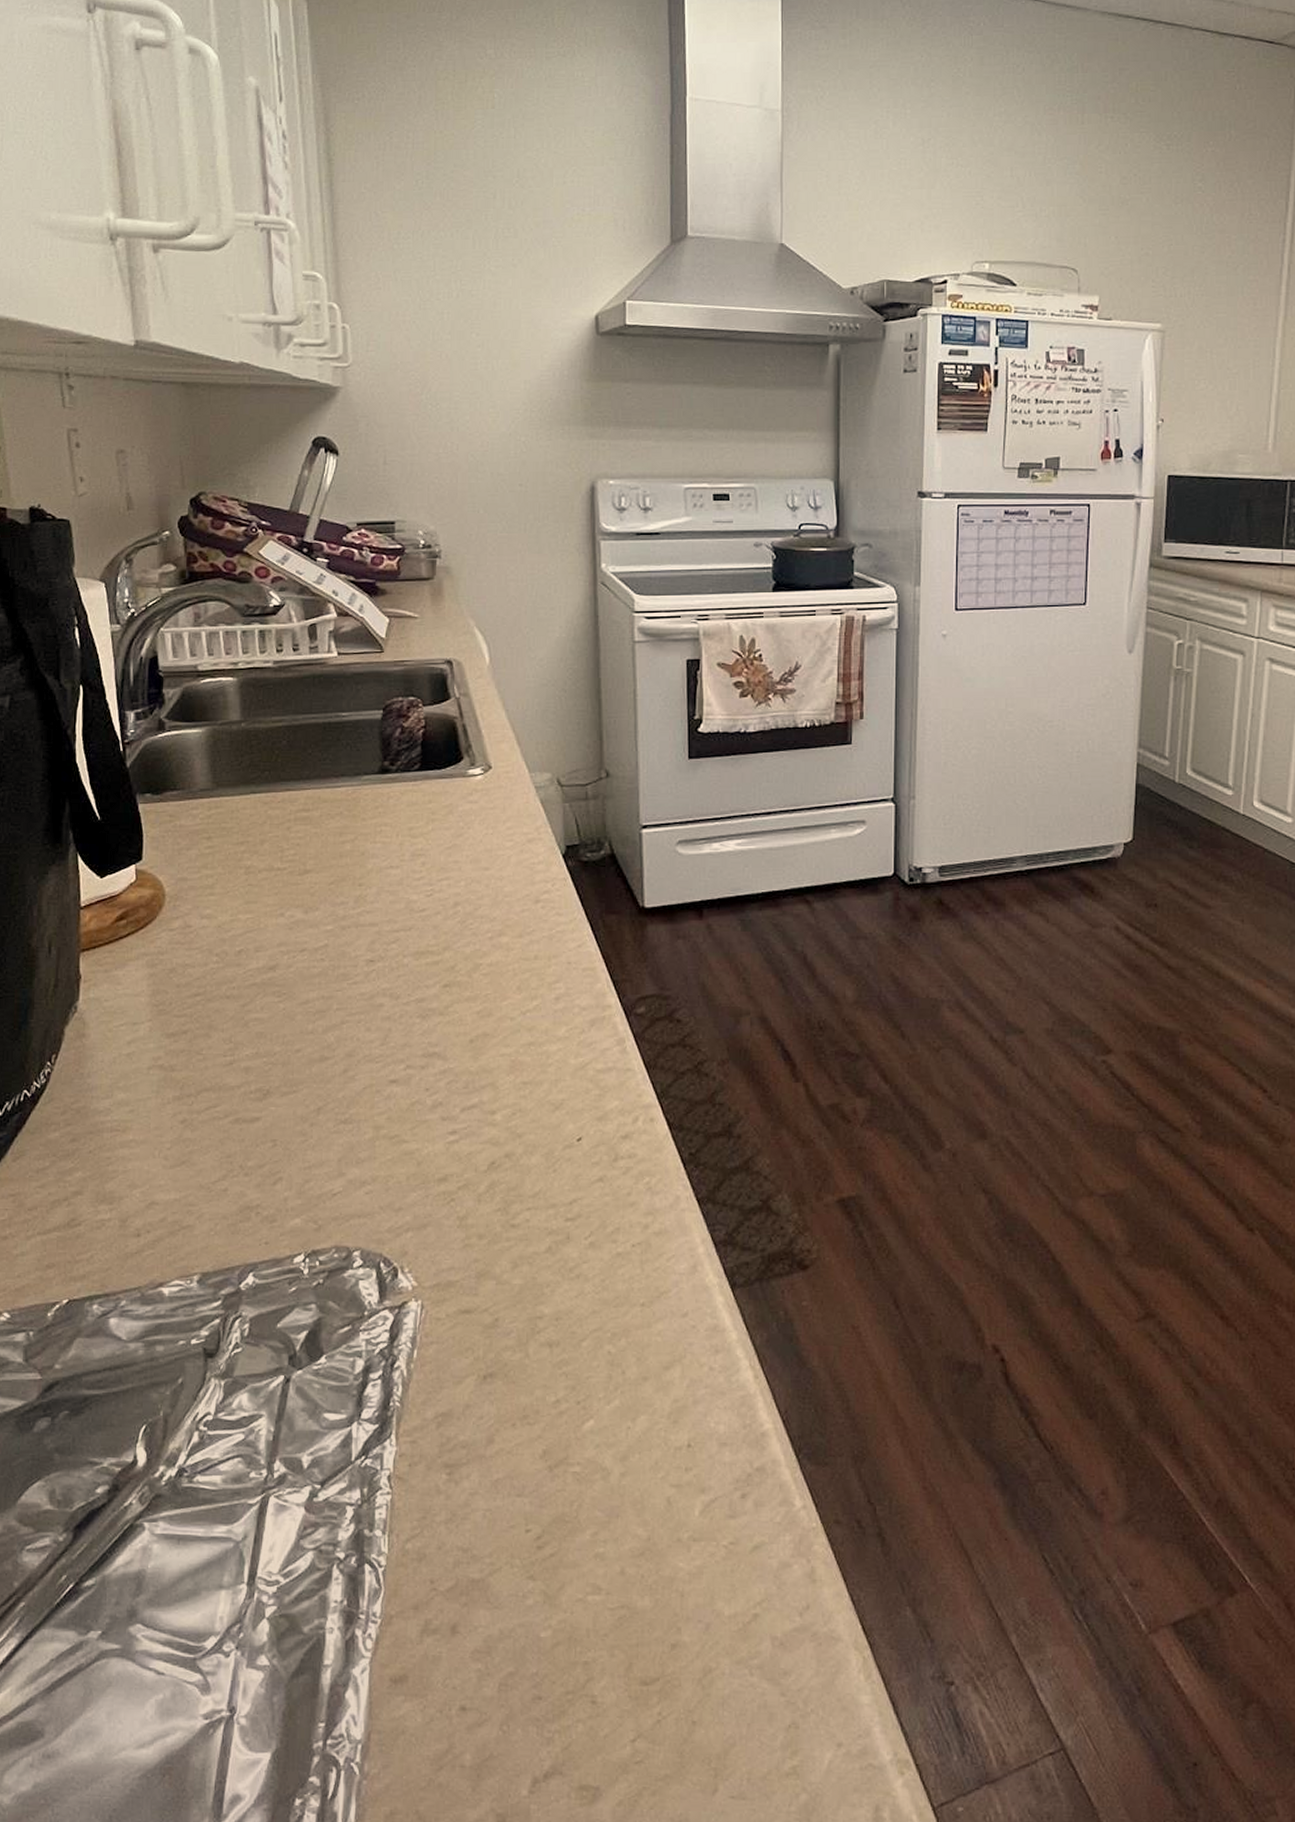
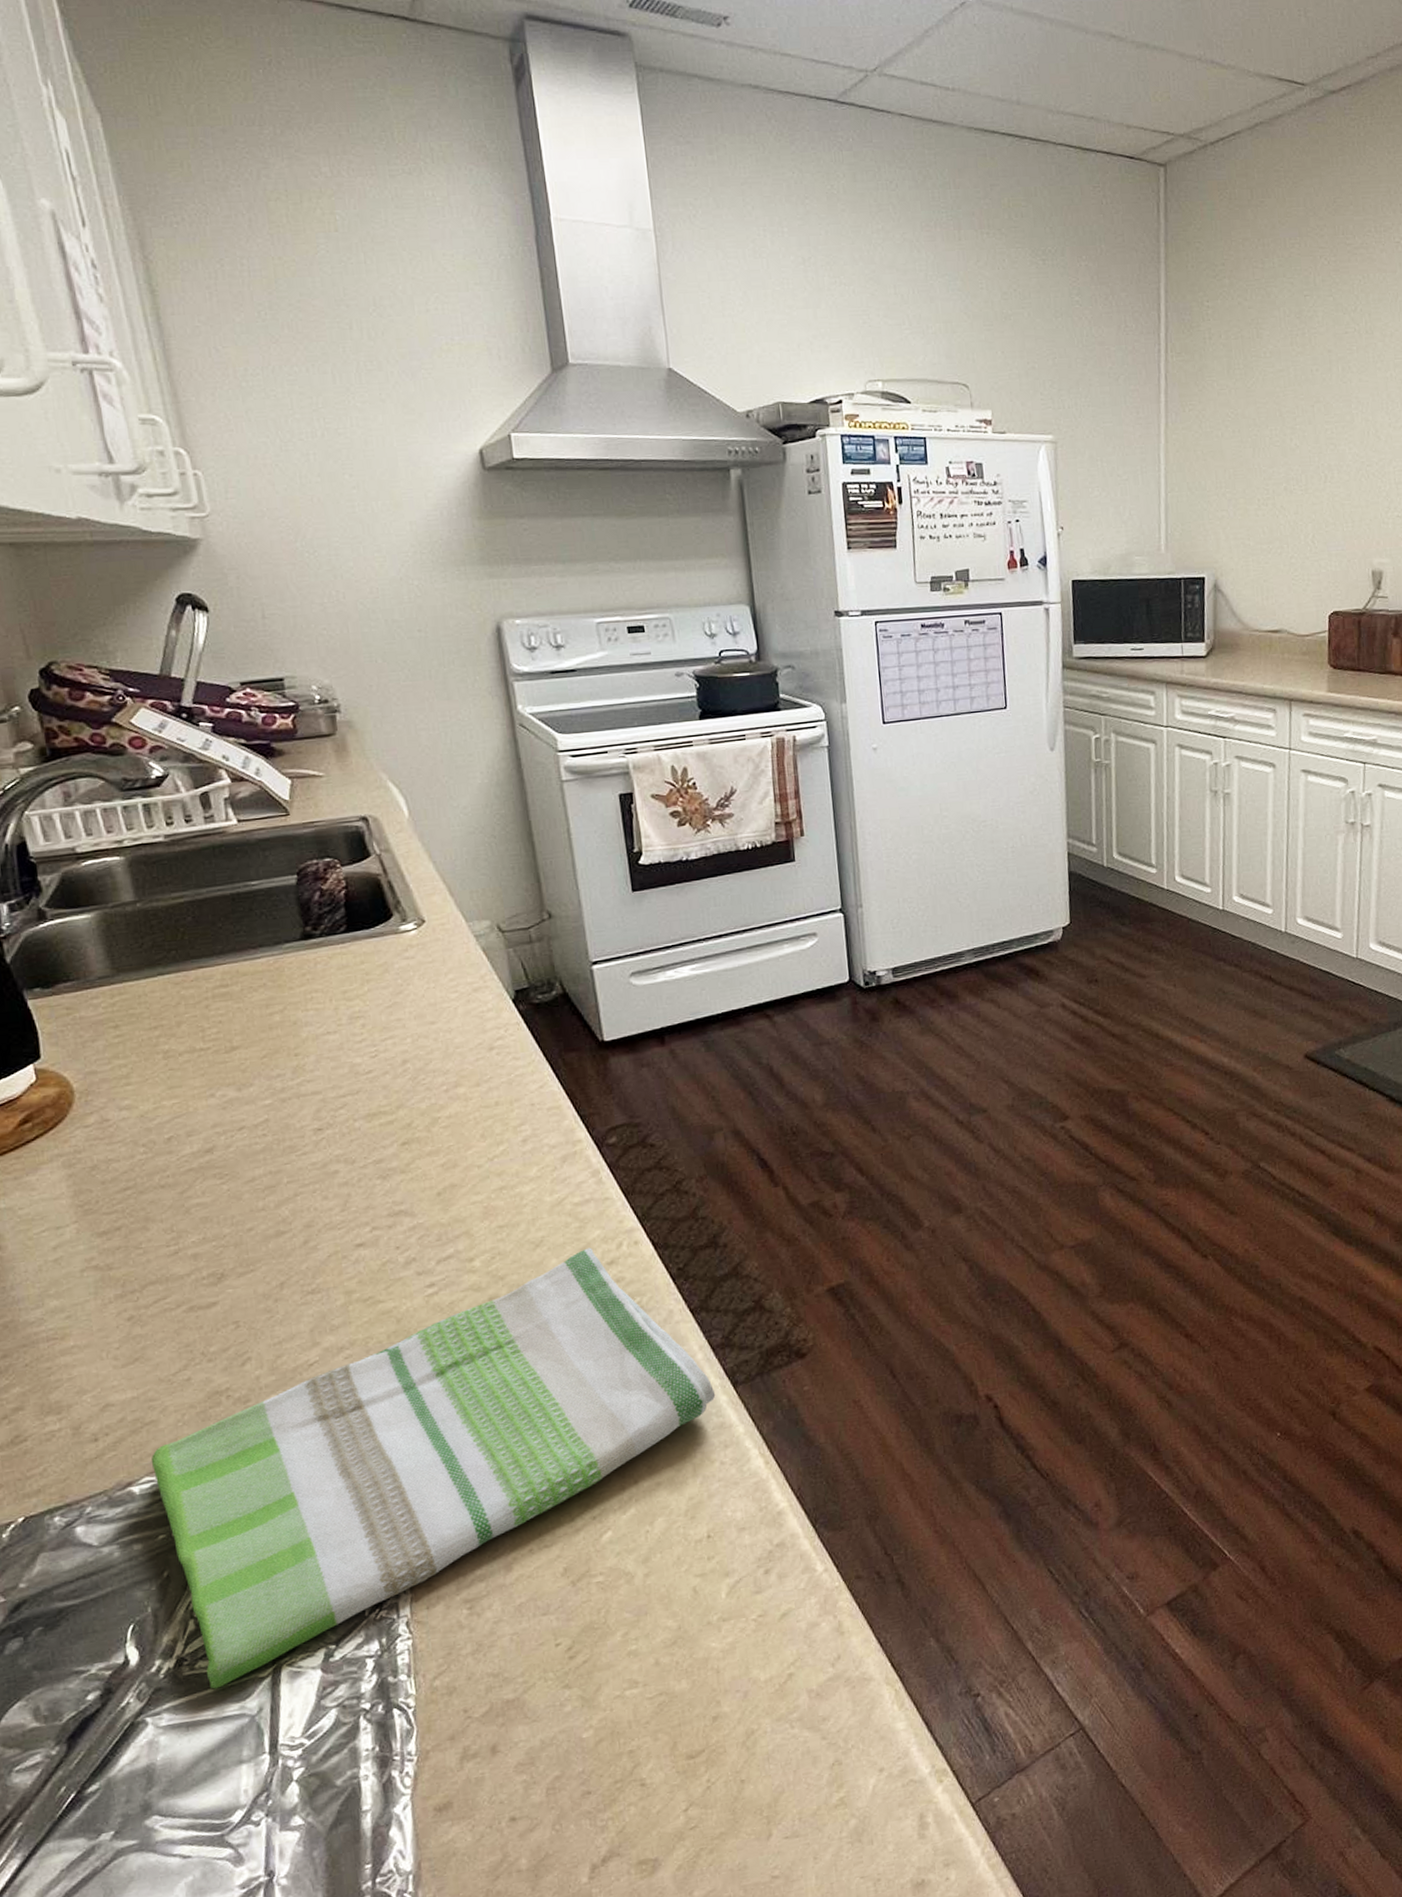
dish towel: none [182,1118,713,1507] -> present [151,1247,716,1689]

